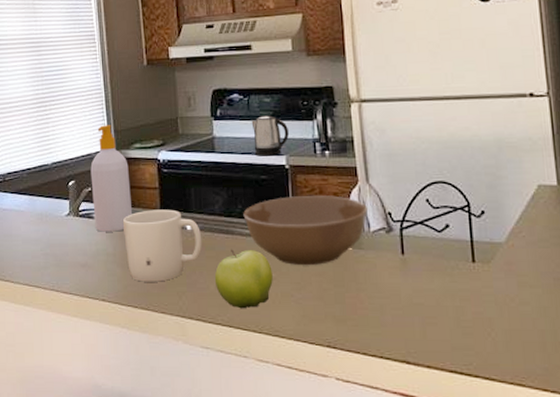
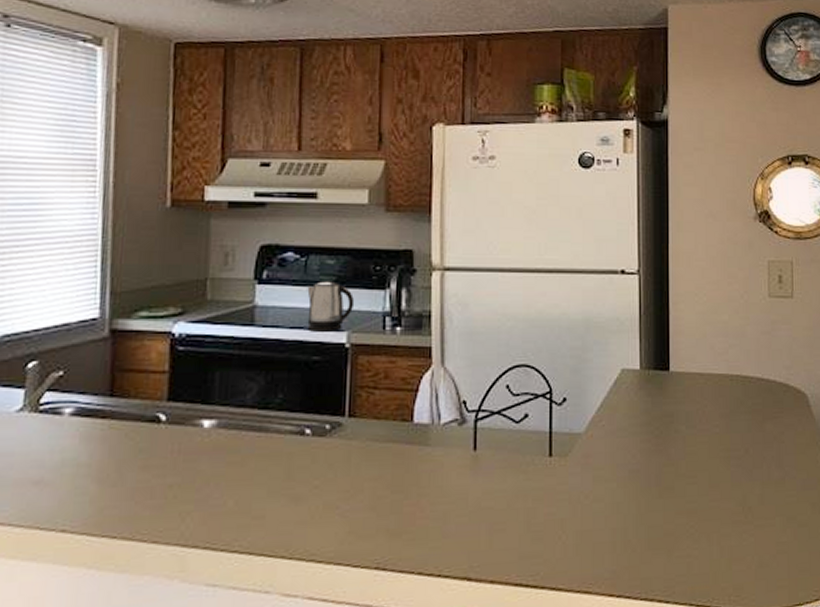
soap bottle: present [90,125,133,232] -> none [62,284,127,434]
mug: present [122,209,203,282] -> none [107,400,224,502]
fruit: present [214,249,273,309] -> none [235,450,315,530]
bowl: present [243,195,368,265] -> none [284,381,439,468]

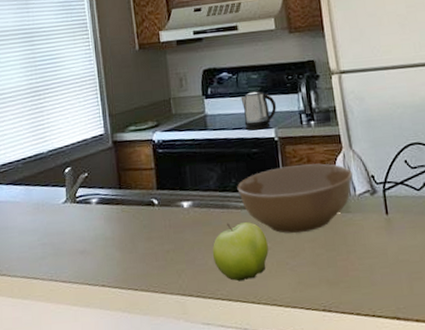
fruit: none [235,450,315,530] -> present [212,221,269,282]
bowl: none [284,381,439,468] -> present [237,163,353,233]

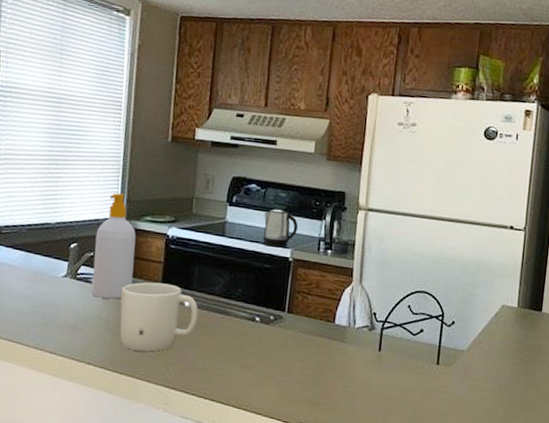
soap bottle: none [86,109,130,217] -> present [91,193,136,299]
mug: none [120,188,199,264] -> present [119,282,199,352]
fruit: present [212,221,269,282] -> none [203,329,260,385]
bowl: present [237,163,353,233] -> none [241,287,356,352]

